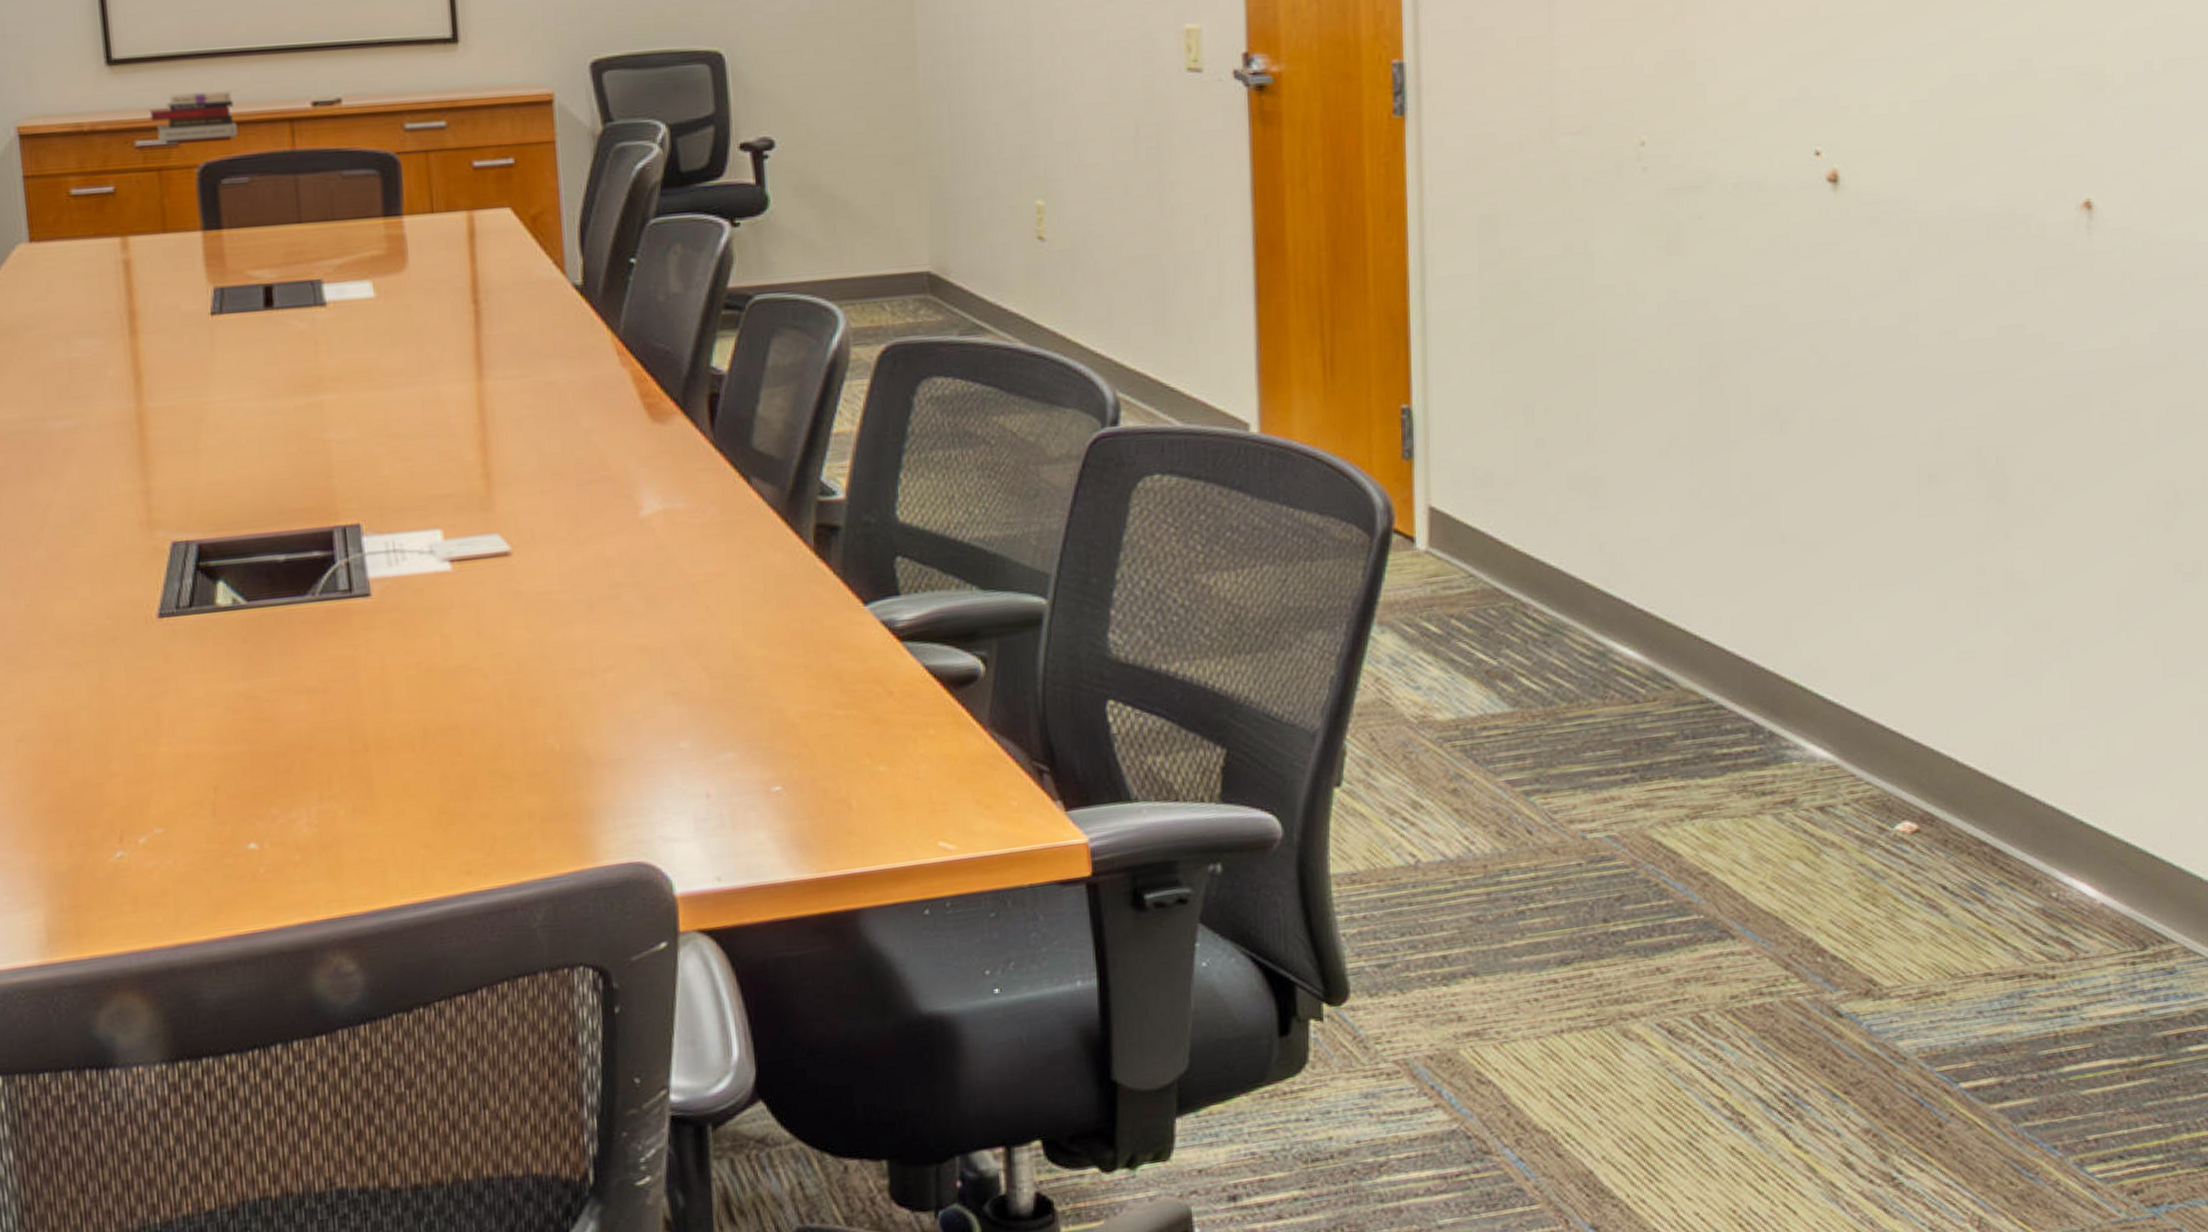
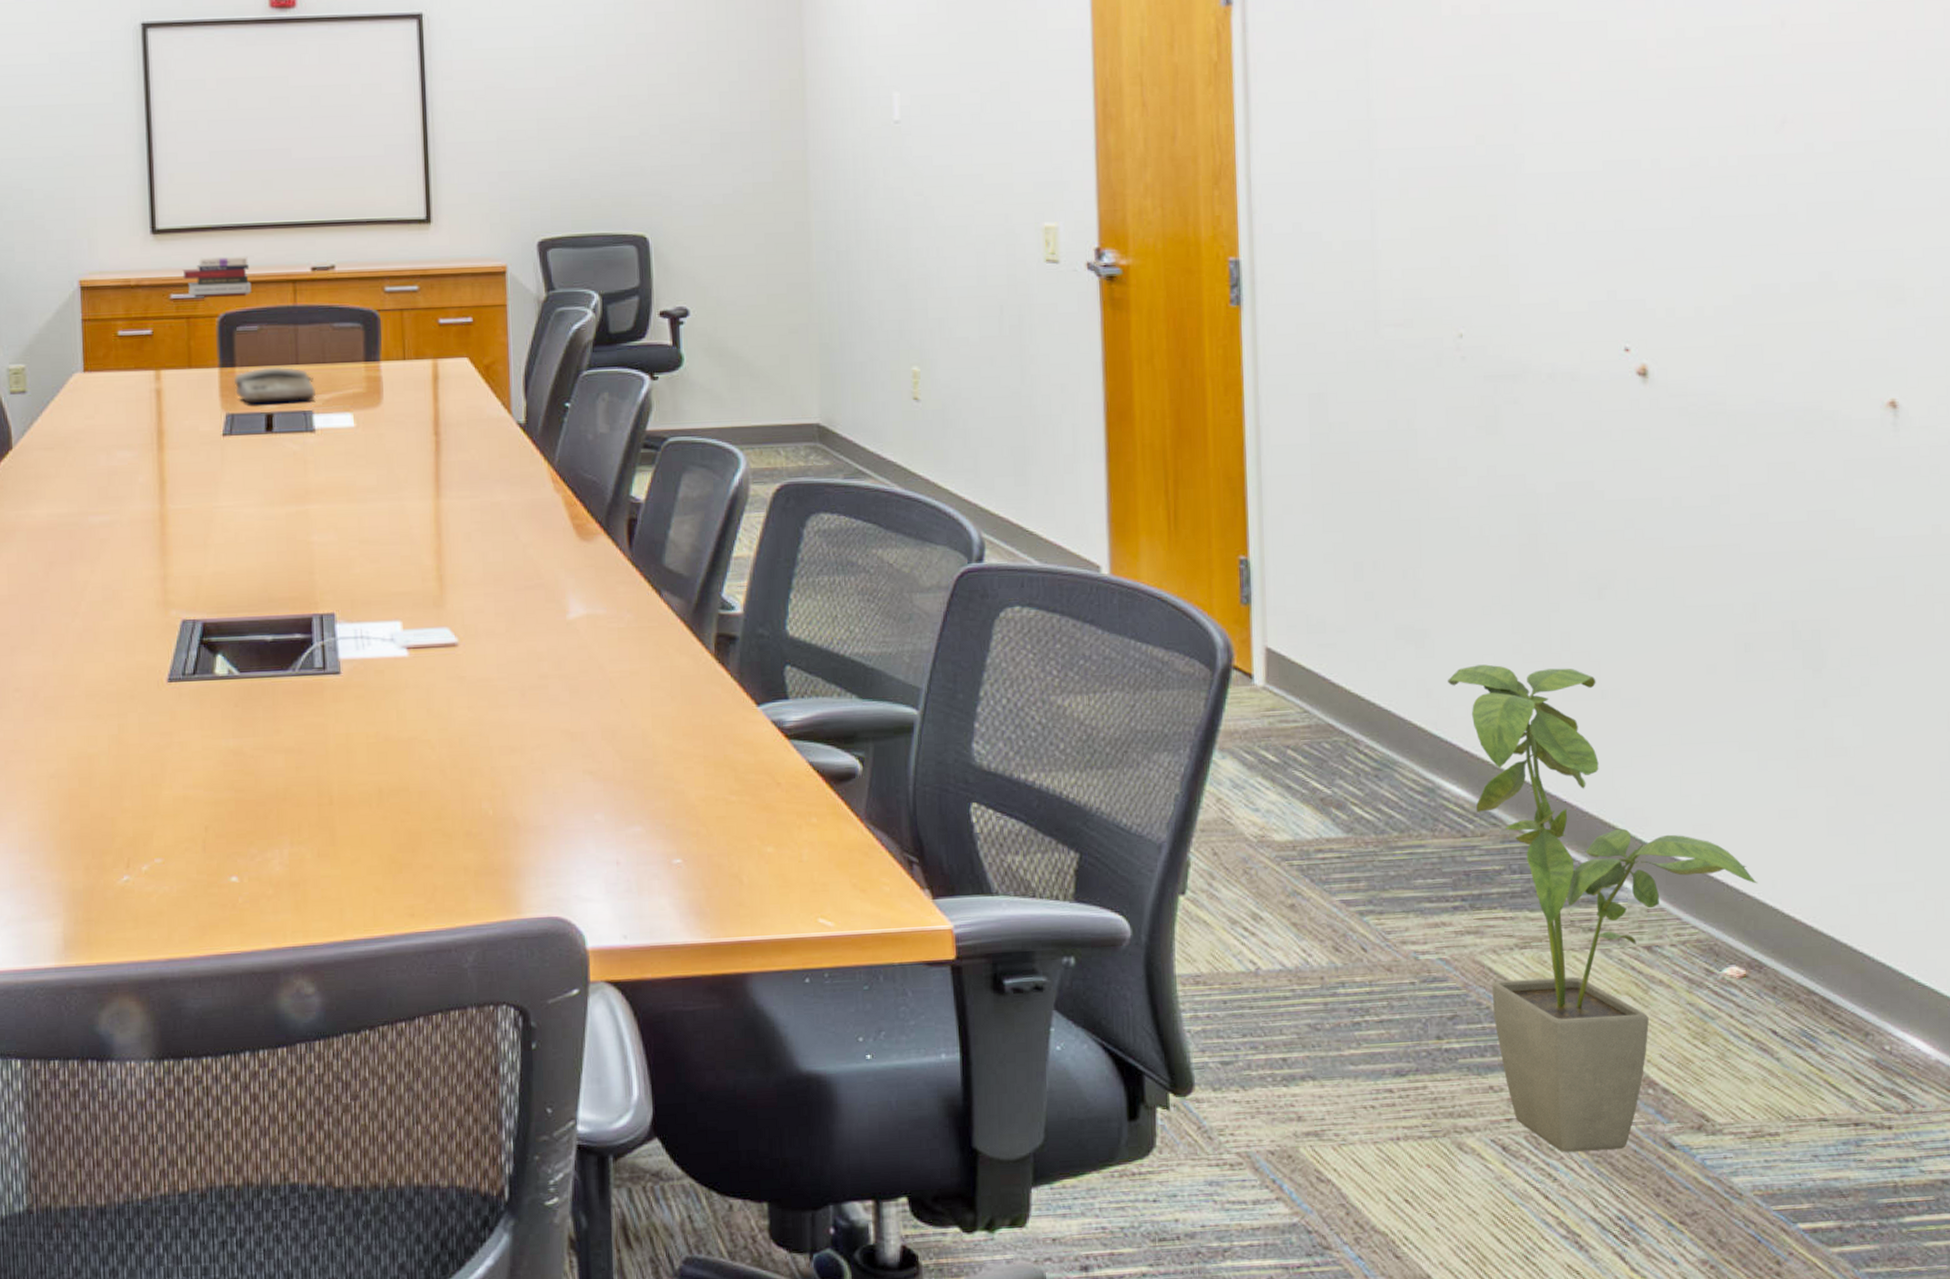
telephone: none [220,226,326,276] -> present [233,366,317,405]
house plant: none [1622,511,1934,1031] -> present [1448,664,1758,1152]

